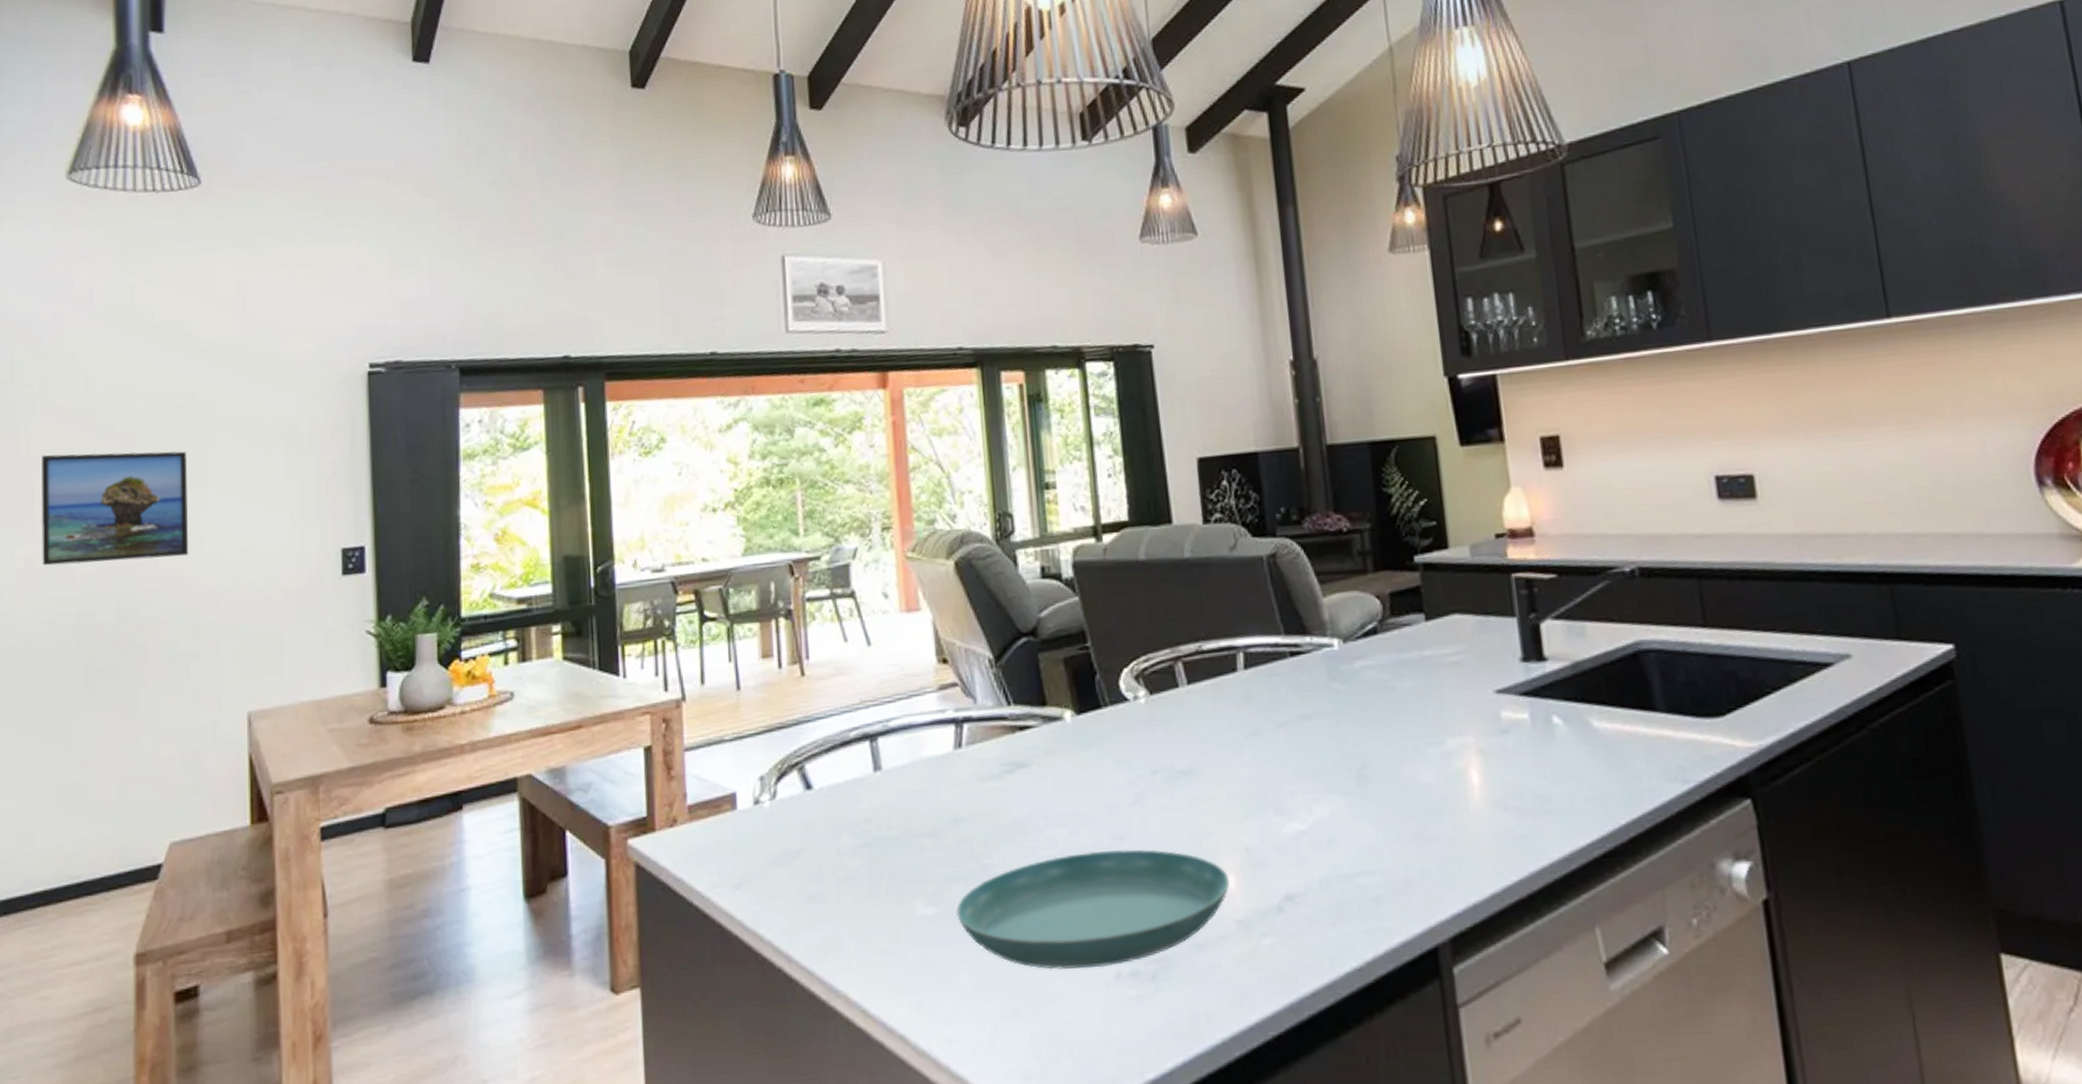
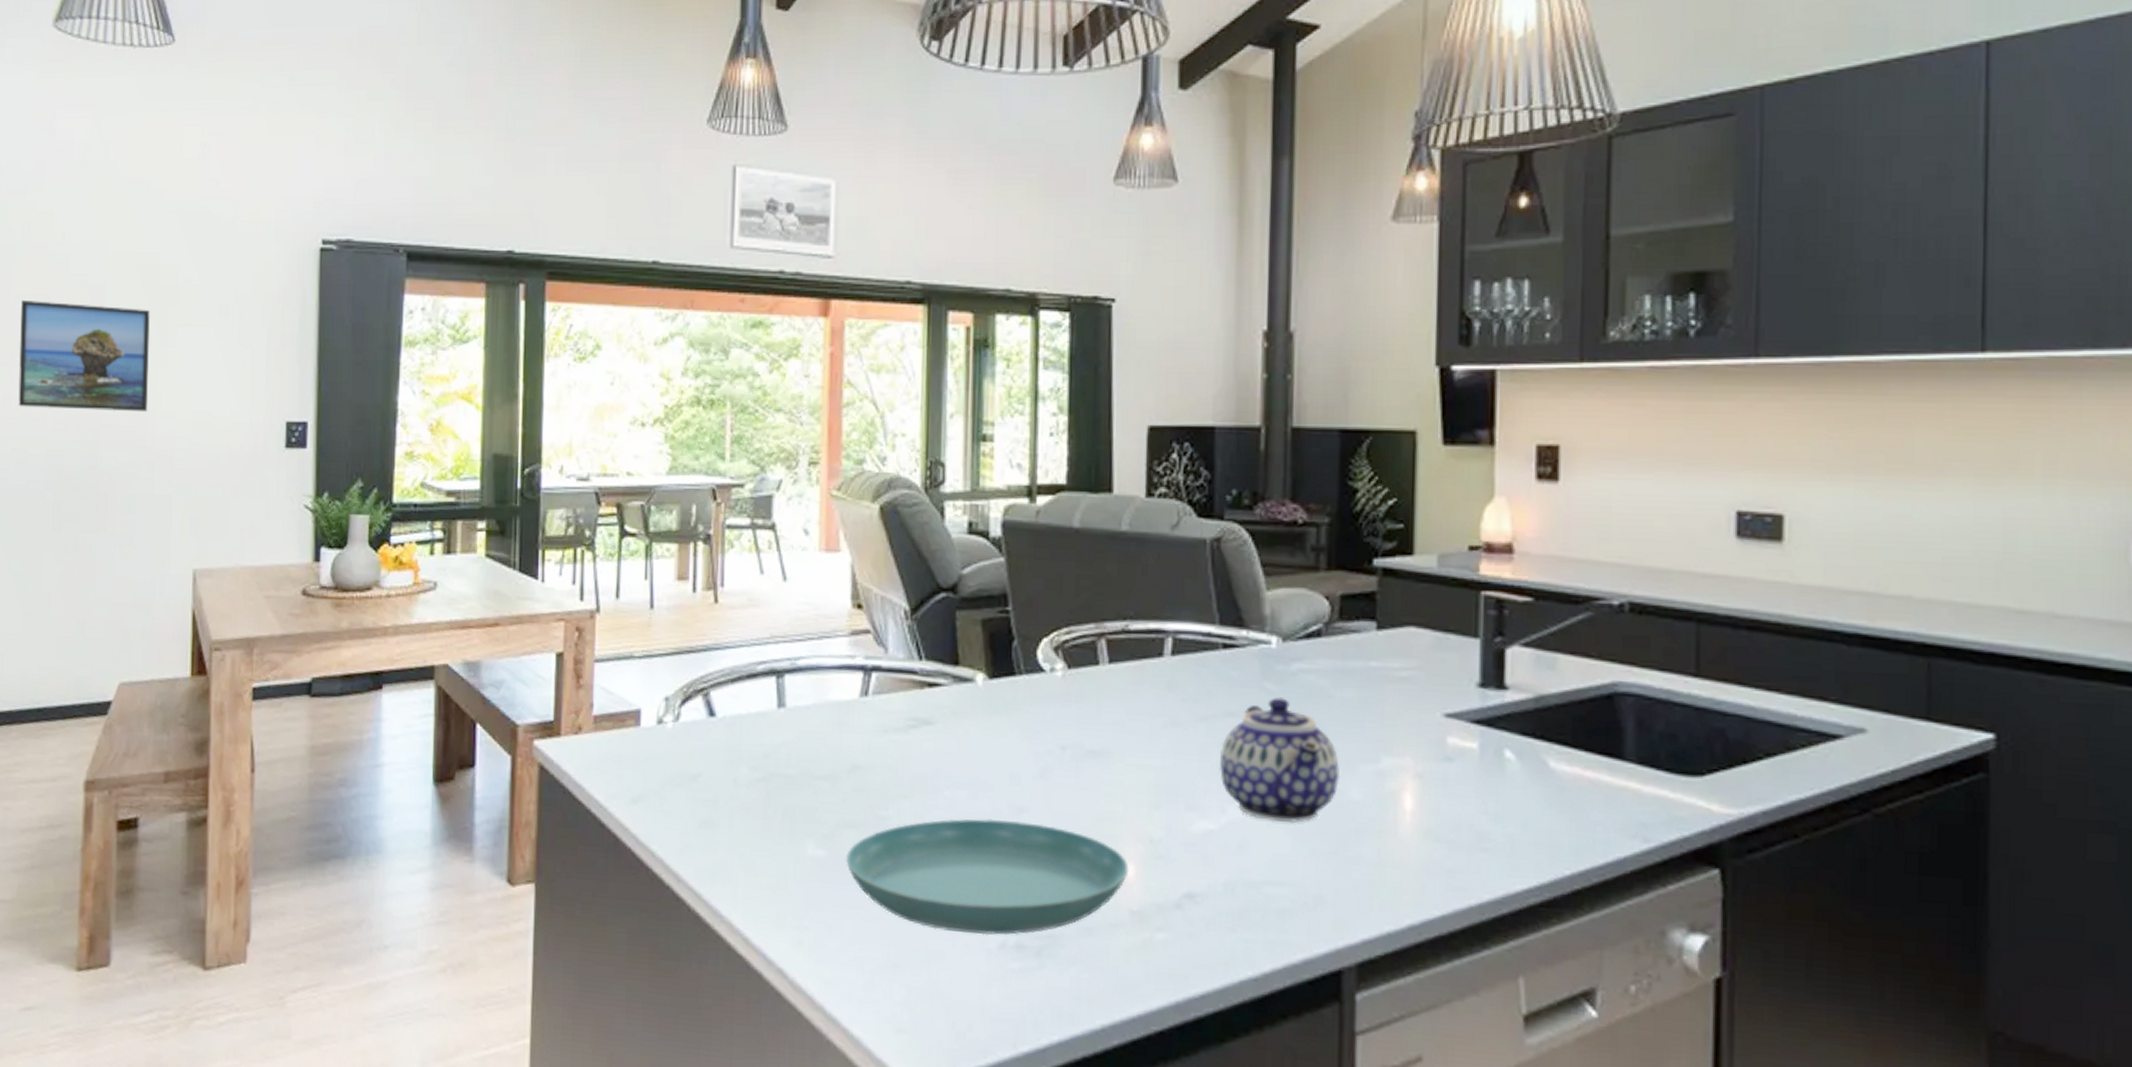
teapot: none [1300,695,1411,815] -> present [1220,697,1339,824]

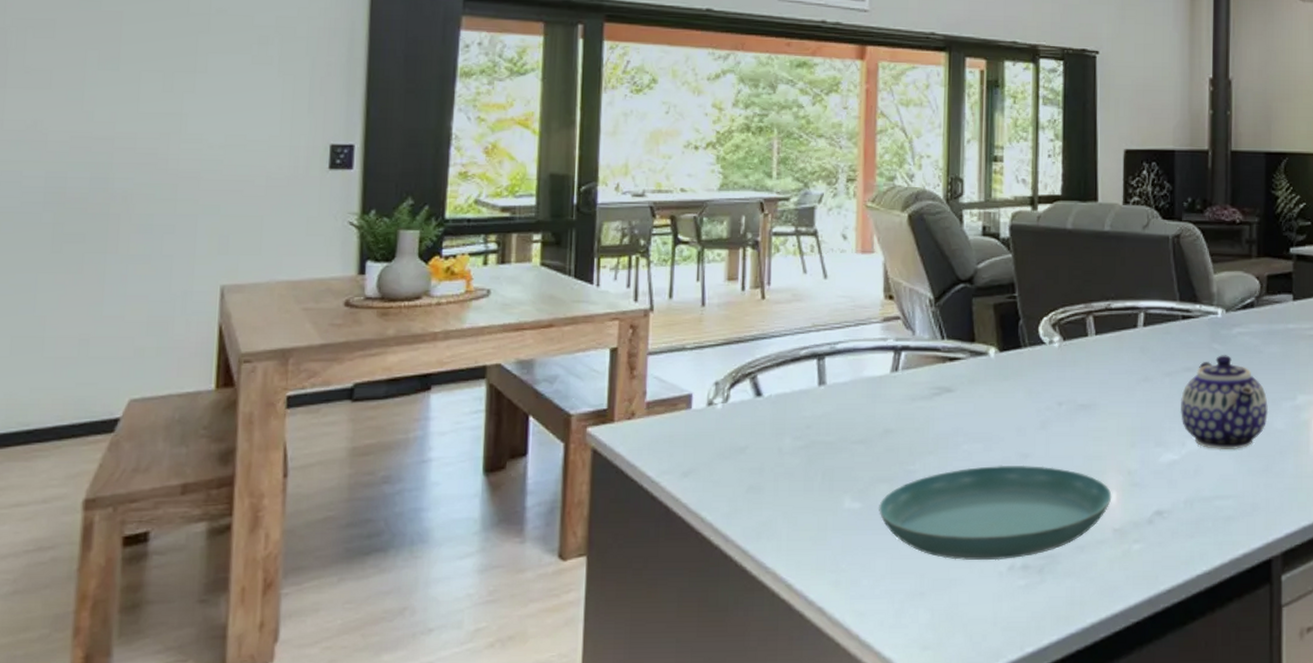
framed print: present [18,299,150,413] -> none [12,23,177,135]

